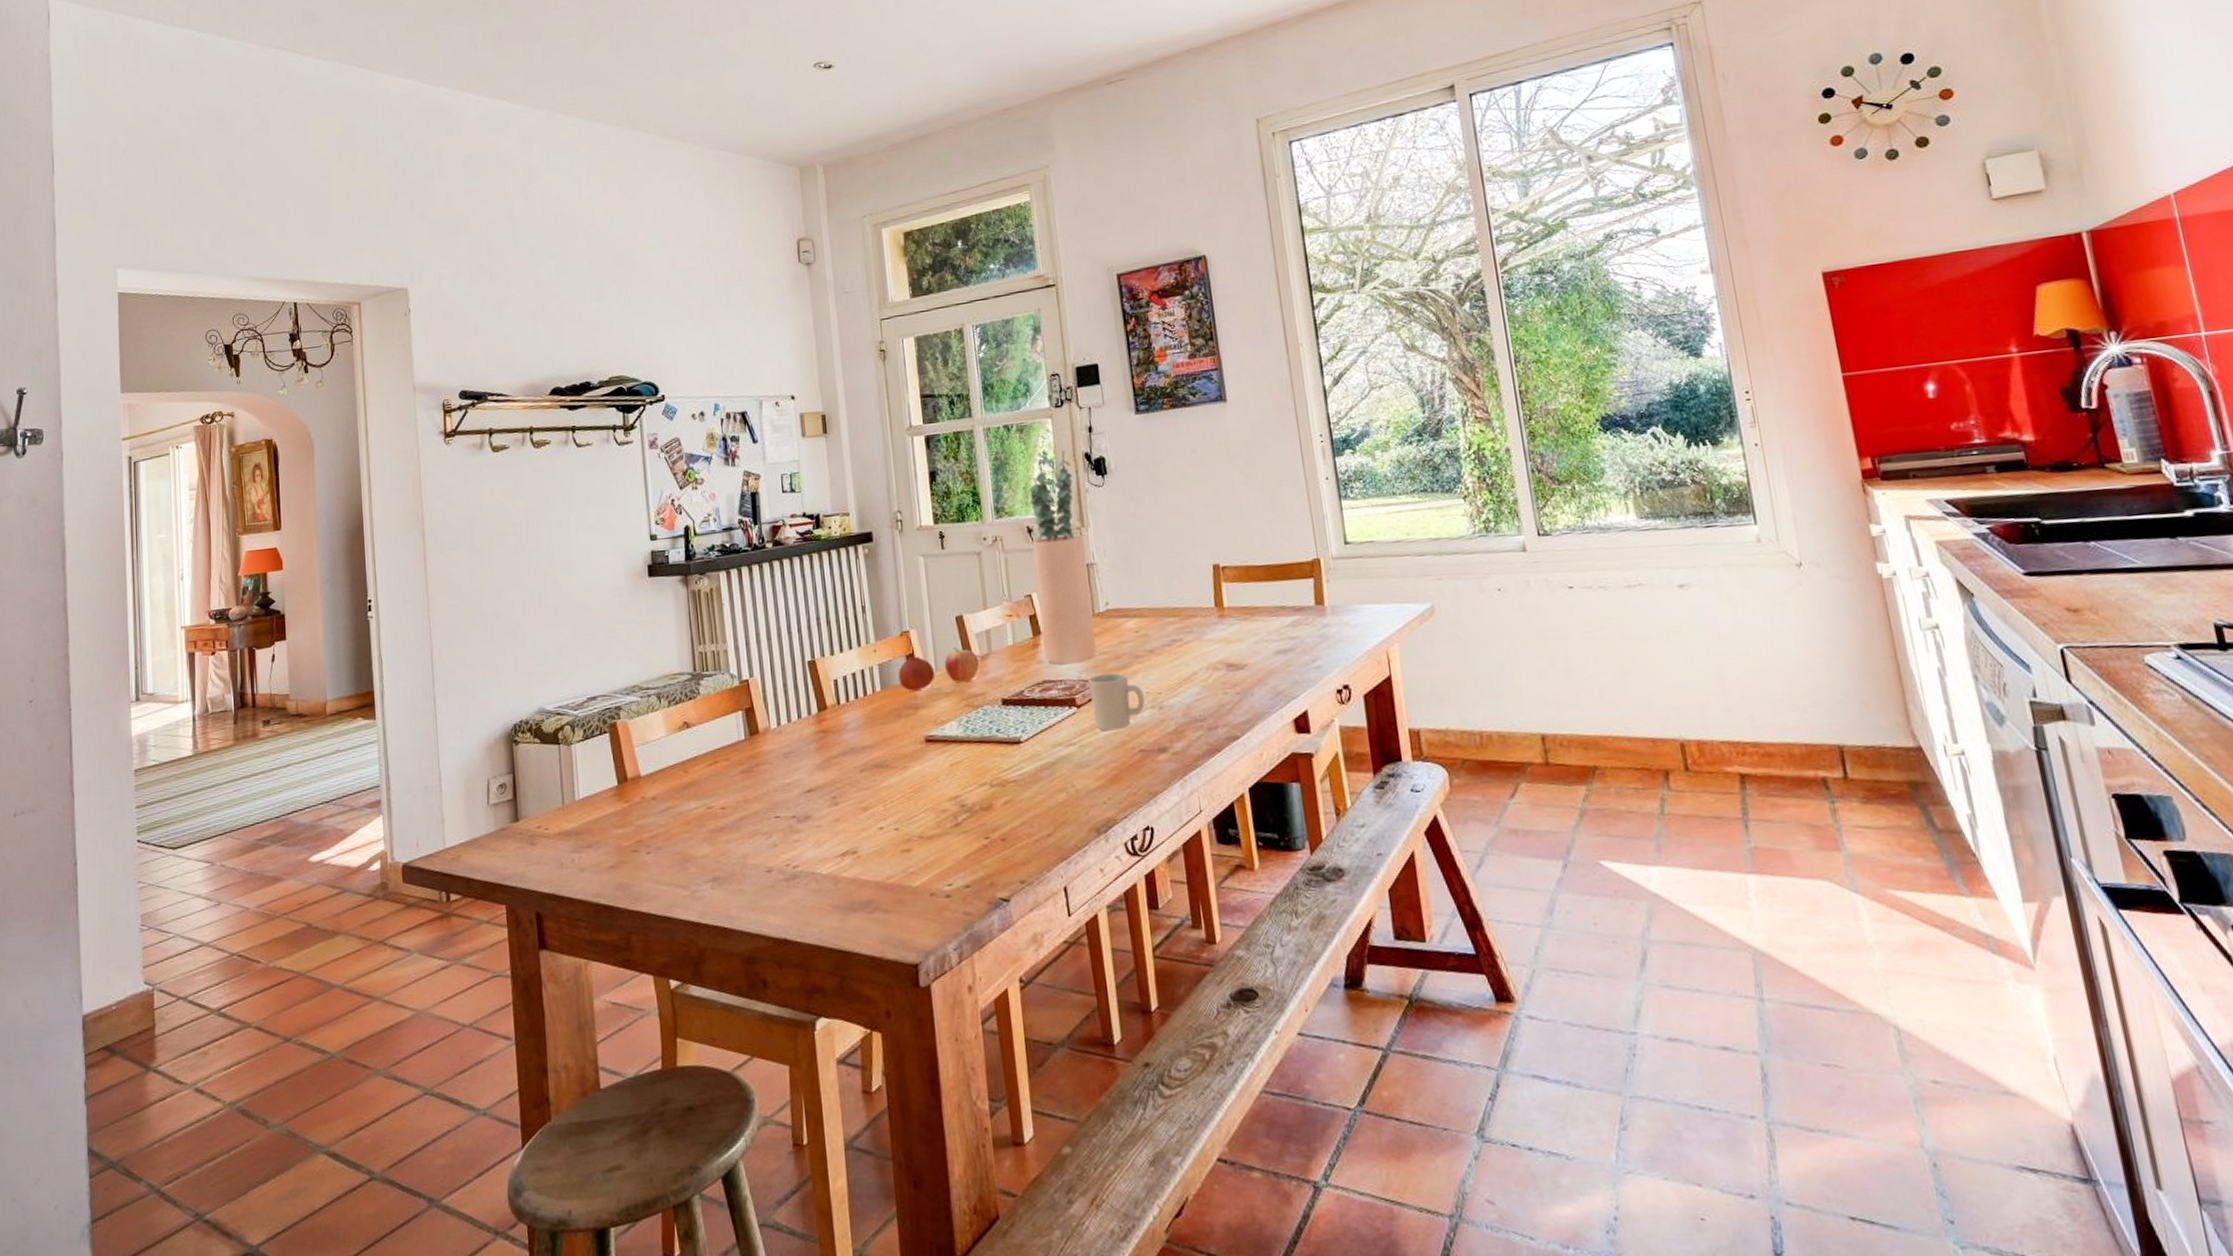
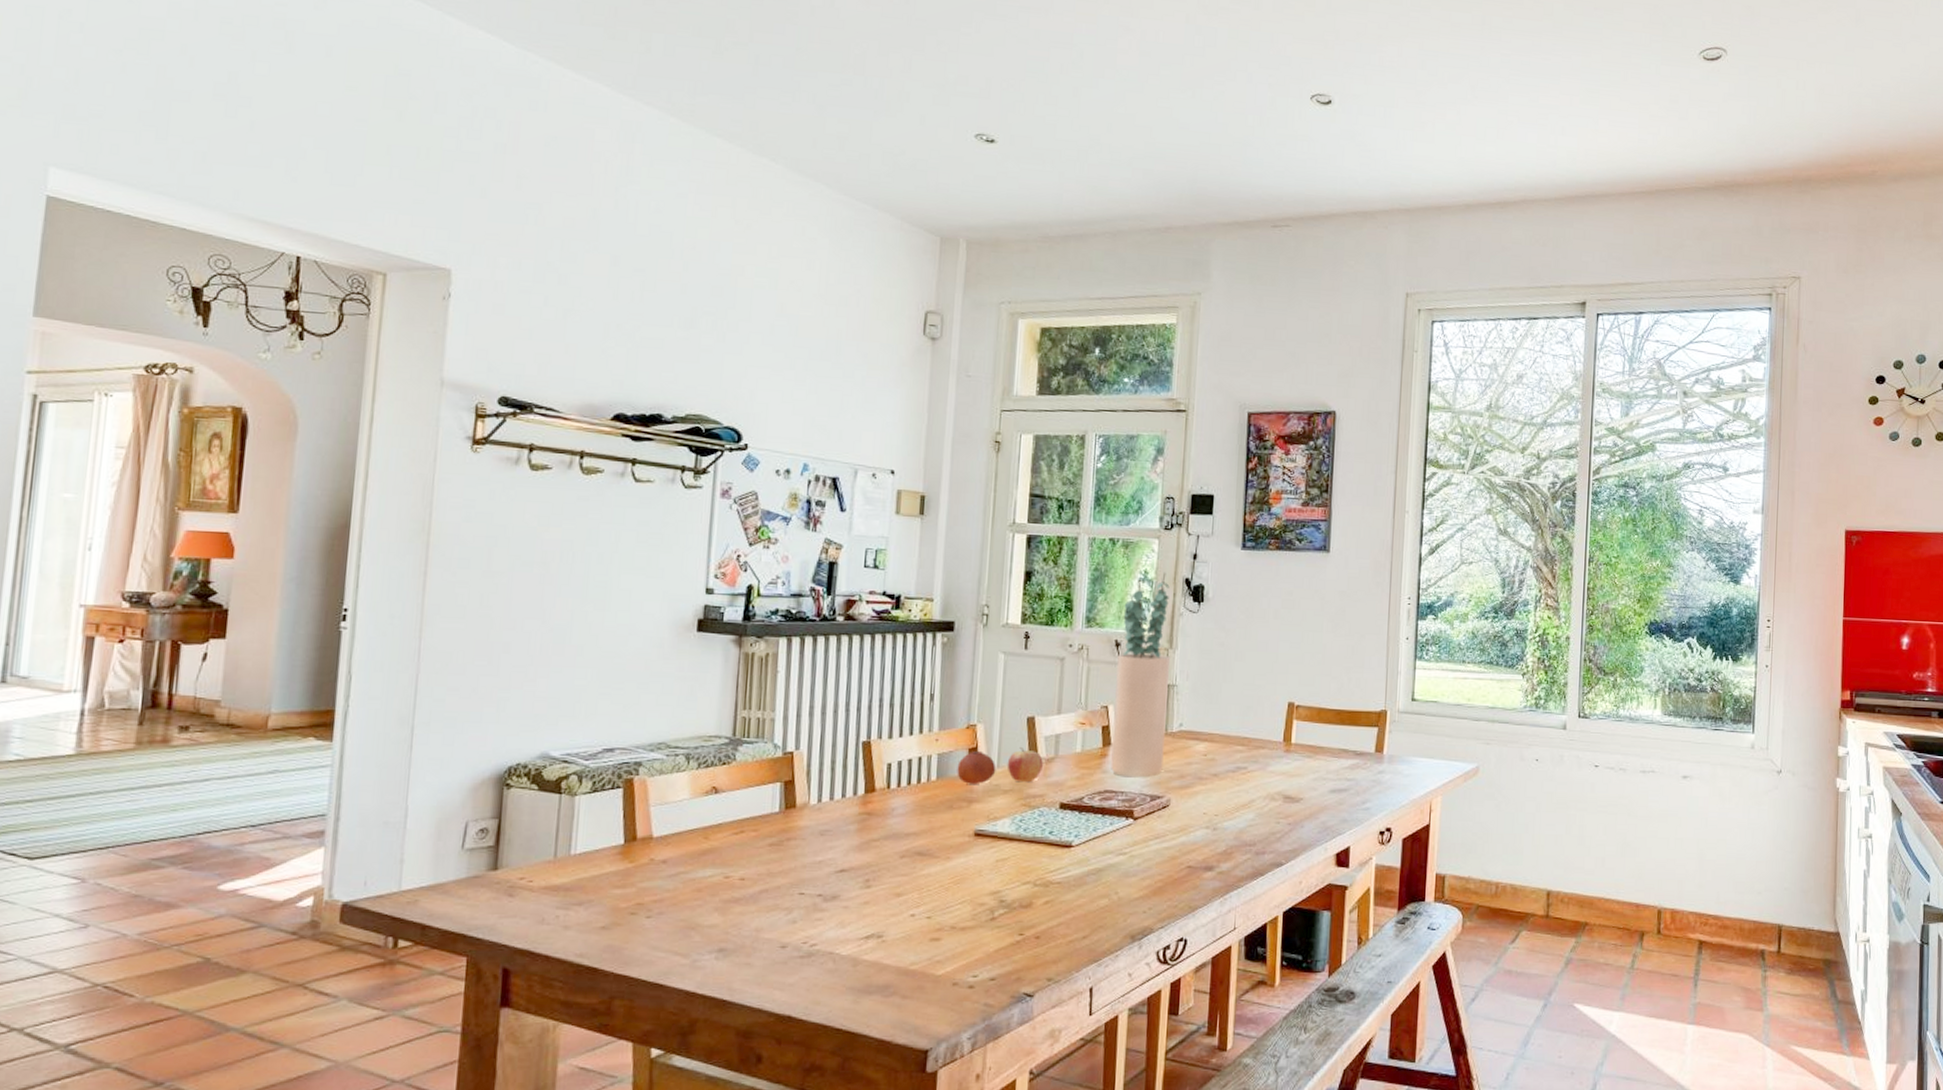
mug: present [1087,673,1145,731] -> none [1148,791,1201,845]

